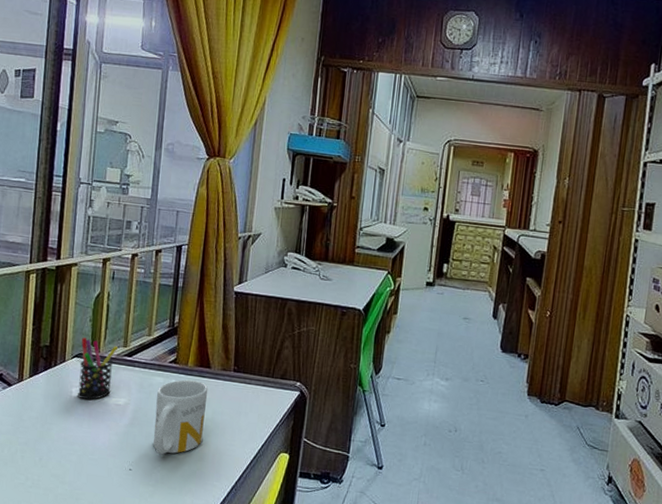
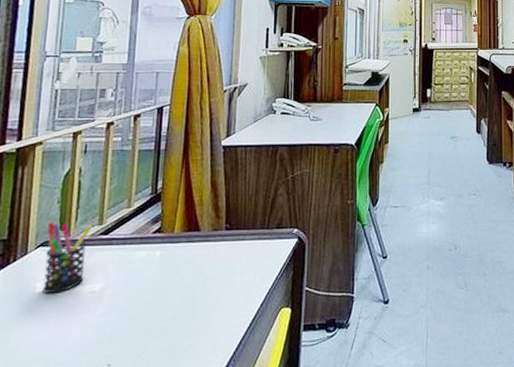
mug: present [153,379,209,455] -> none [136,247,198,339]

